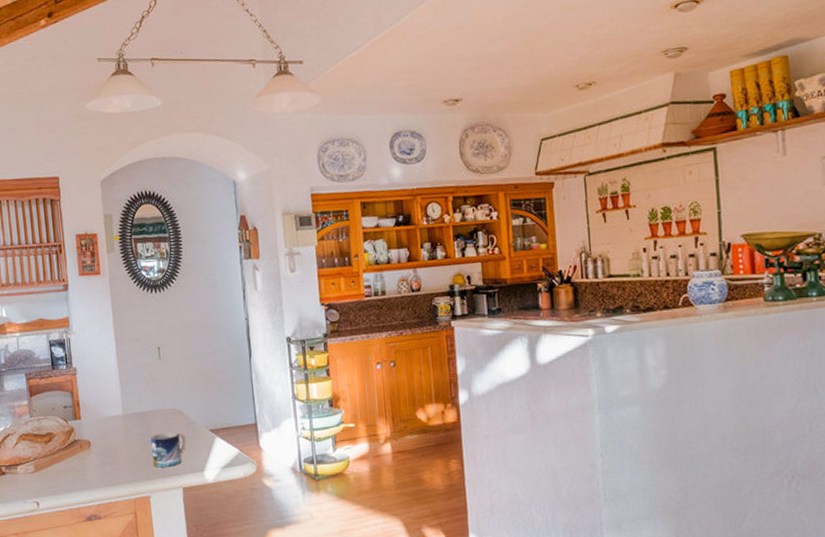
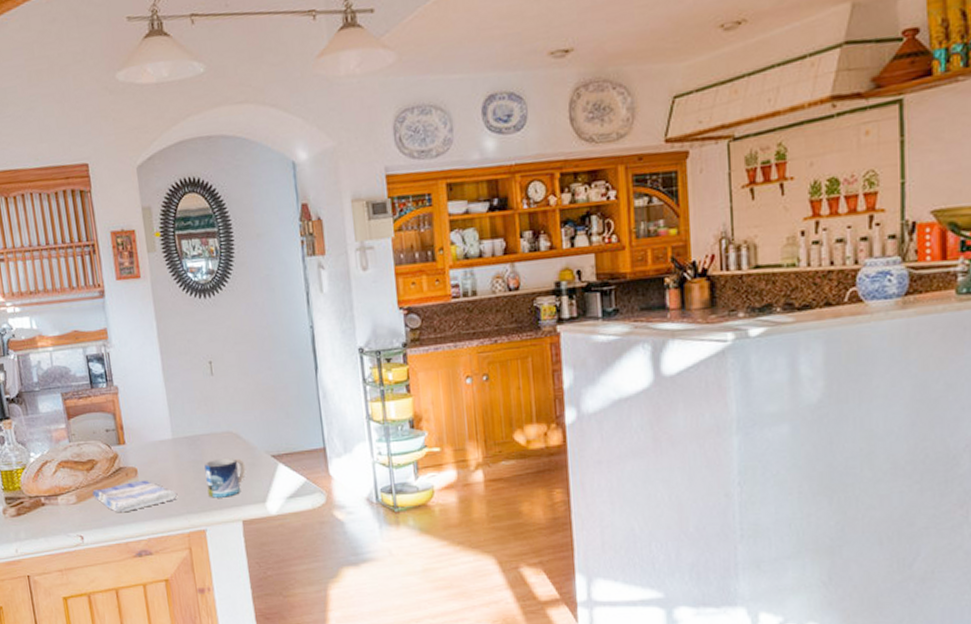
dish towel: none [49,451,125,481] -> present [92,480,177,513]

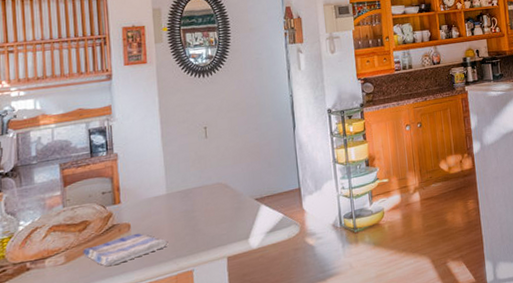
mug: present [204,457,246,498] -> none [195,204,232,241]

